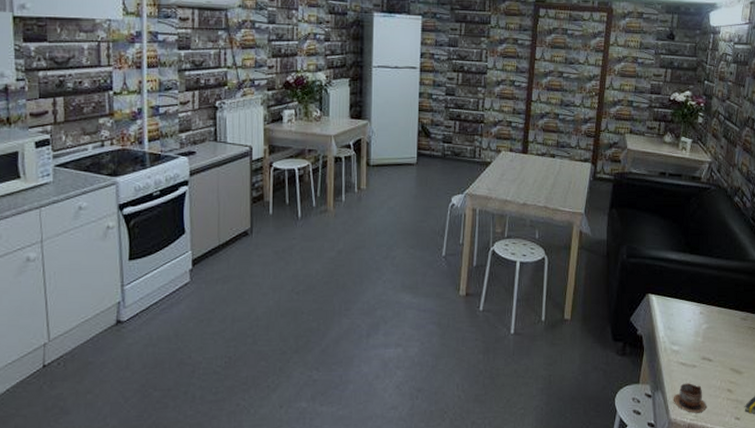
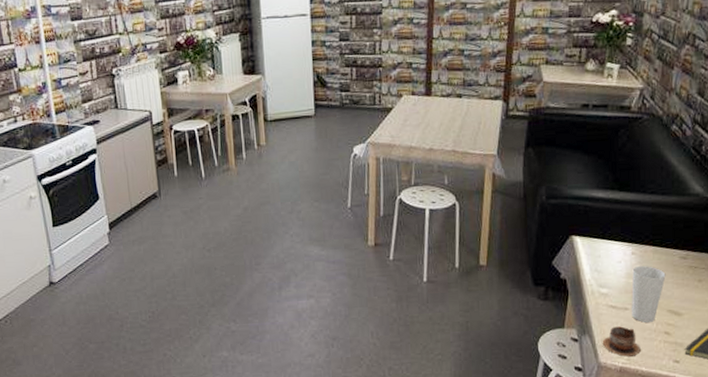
cup: none [699,324,729,380] -> present [631,265,666,322]

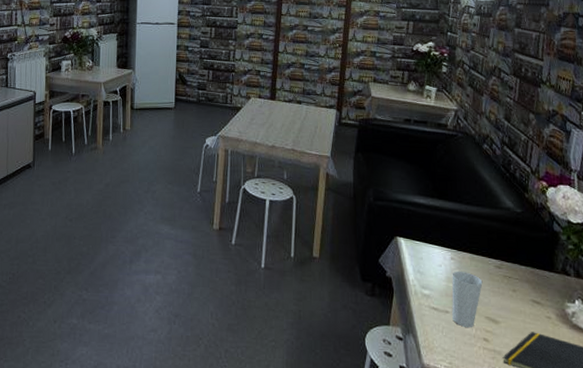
cup: present [602,326,641,357] -> none [425,328,461,360]

